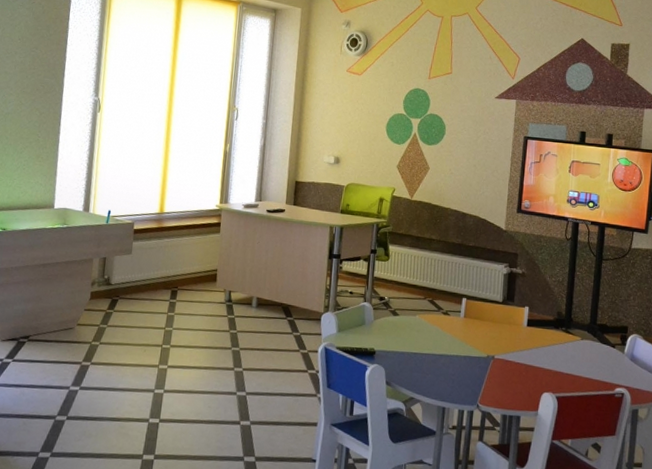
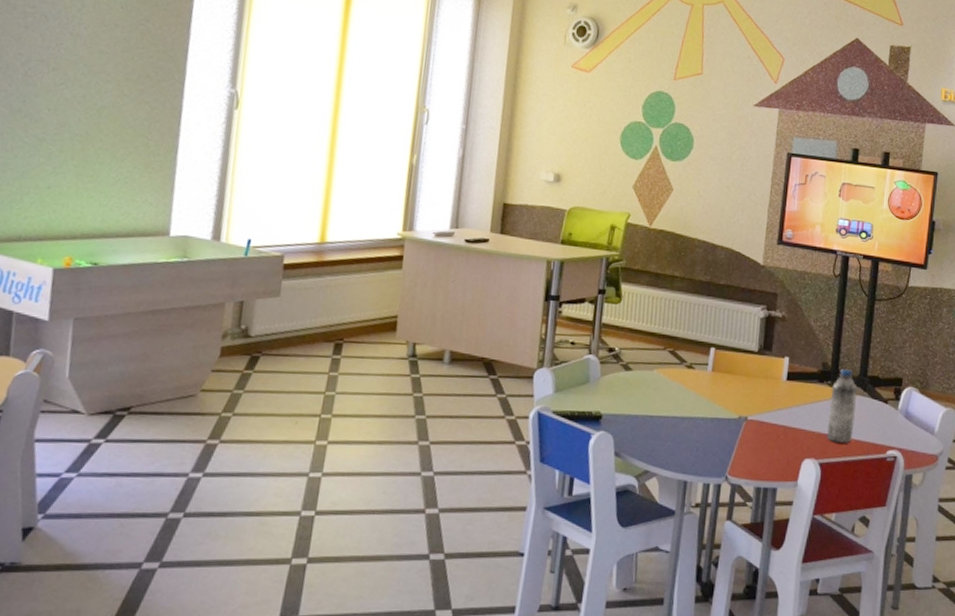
water bottle: none [563,317,588,381] -> present [827,368,858,443]

